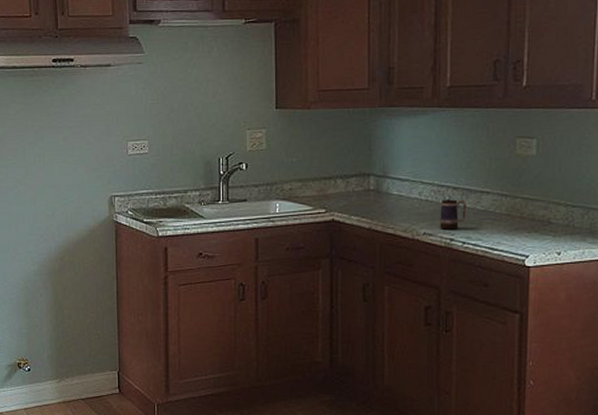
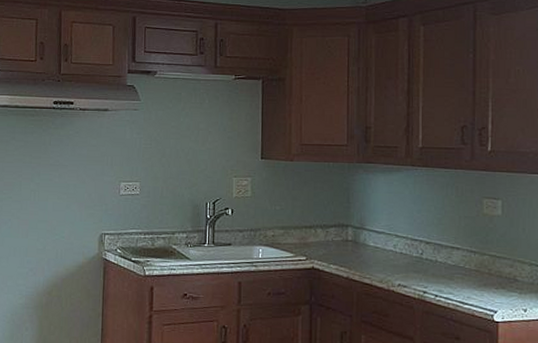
mug: present [440,199,466,230] -> none [413,253,438,283]

